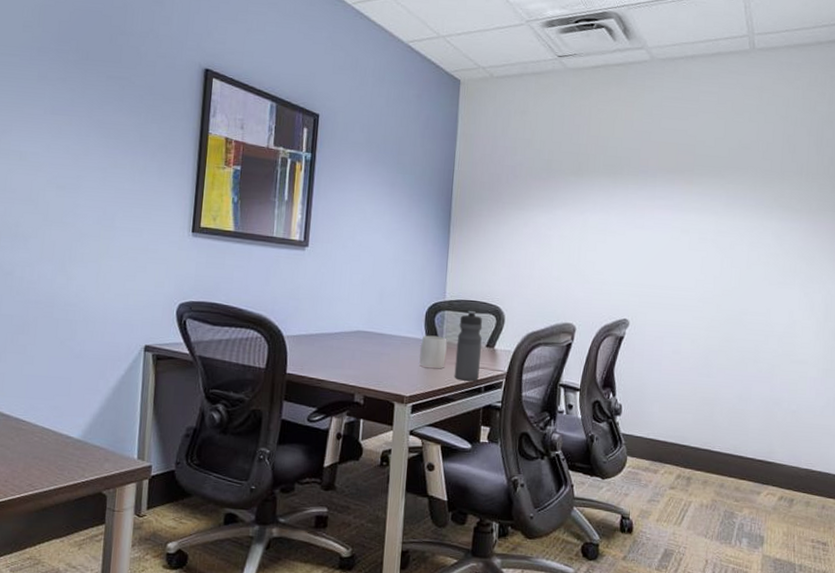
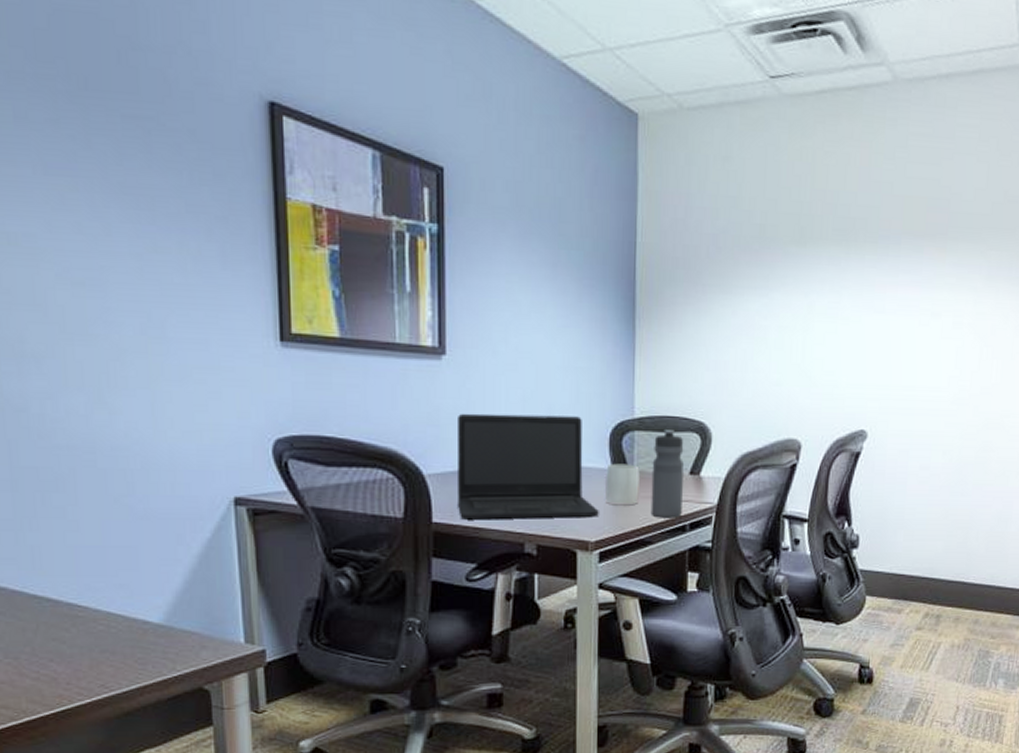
laptop: none [307,290,414,377] -> present [456,413,599,520]

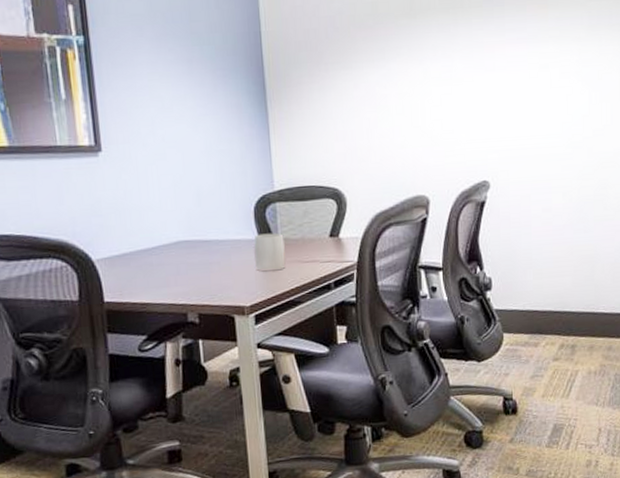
laptop: present [456,413,599,520] -> none [117,194,251,297]
water bottle: present [650,430,684,518] -> none [294,198,326,279]

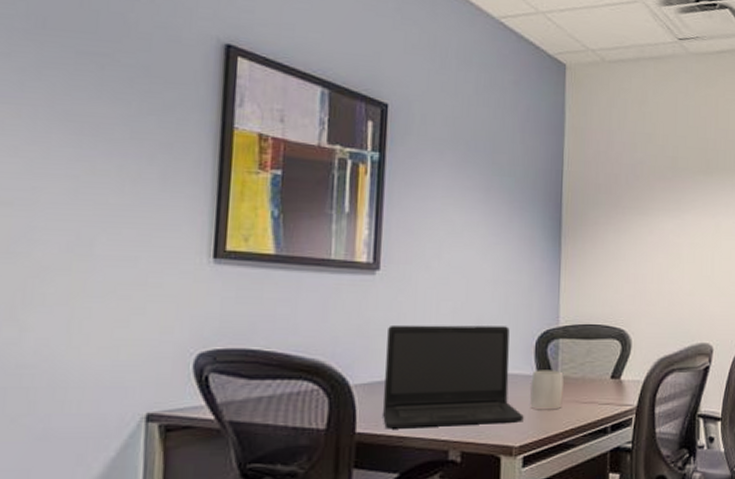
laptop: none [117,194,251,297] -> present [382,324,524,429]

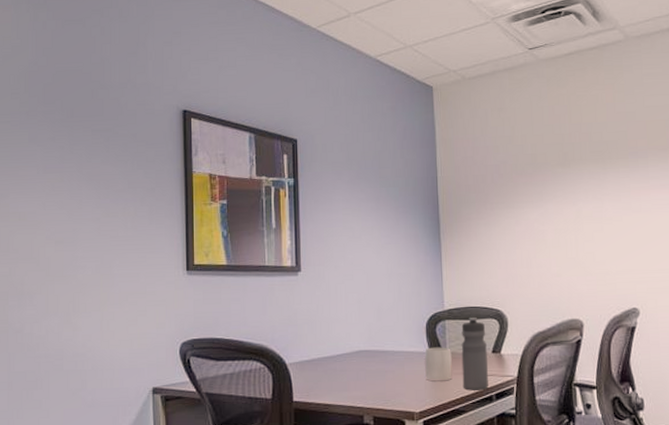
laptop: present [382,324,524,429] -> none [310,311,421,398]
water bottle: none [573,337,606,421] -> present [461,318,488,390]

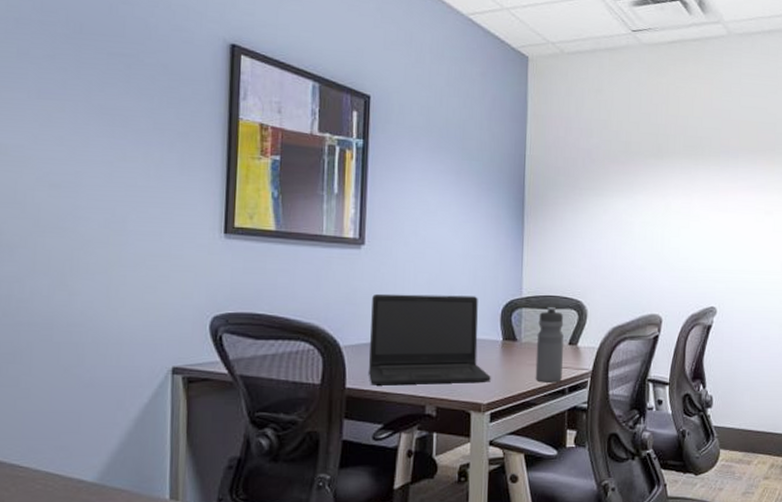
laptop: none [310,311,421,398] -> present [368,293,491,386]
mug: present [424,347,452,382] -> none [496,336,526,372]

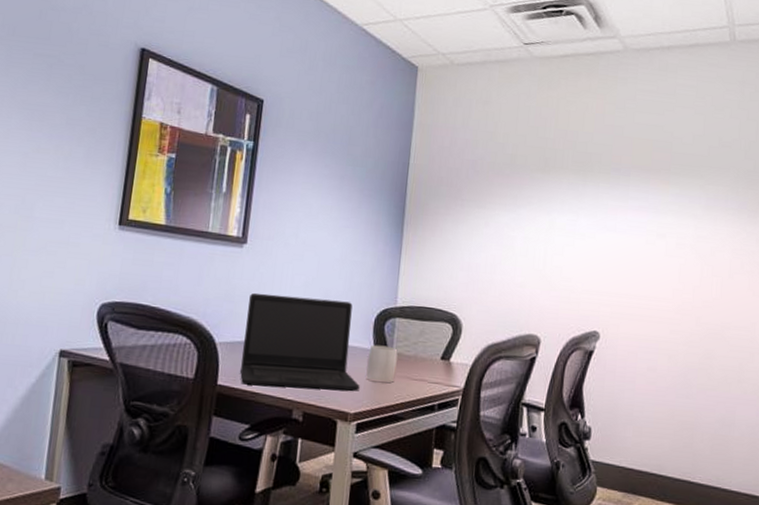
mug: none [496,336,526,372] -> present [366,345,398,384]
water bottle: present [535,307,564,383] -> none [404,319,438,398]

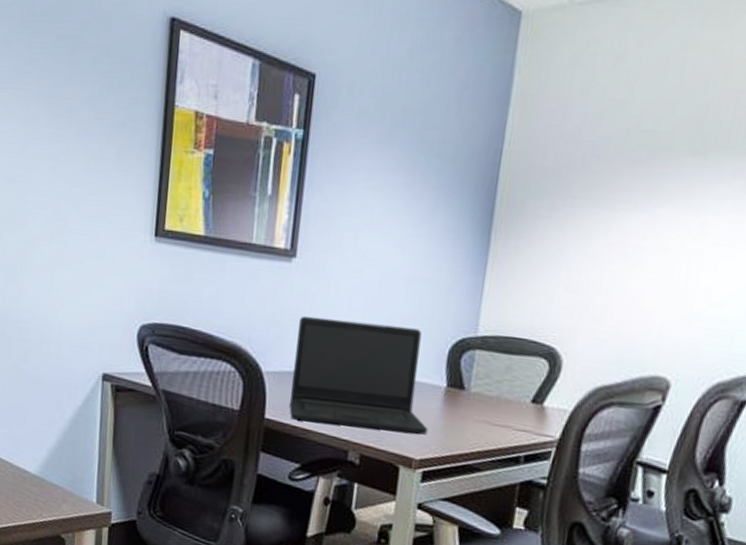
mug: present [366,345,398,384] -> none [435,381,476,428]

